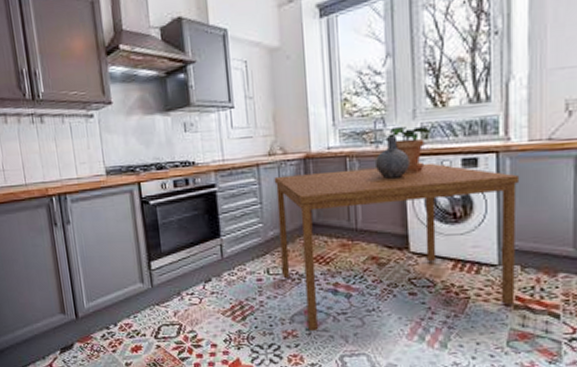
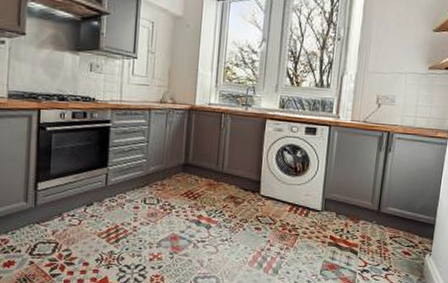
dining table: present [274,162,520,330] -> none [157,121,343,255]
ceramic jug: present [374,136,411,179] -> none [243,102,270,136]
potted plant: present [385,125,433,174] -> none [253,95,288,134]

